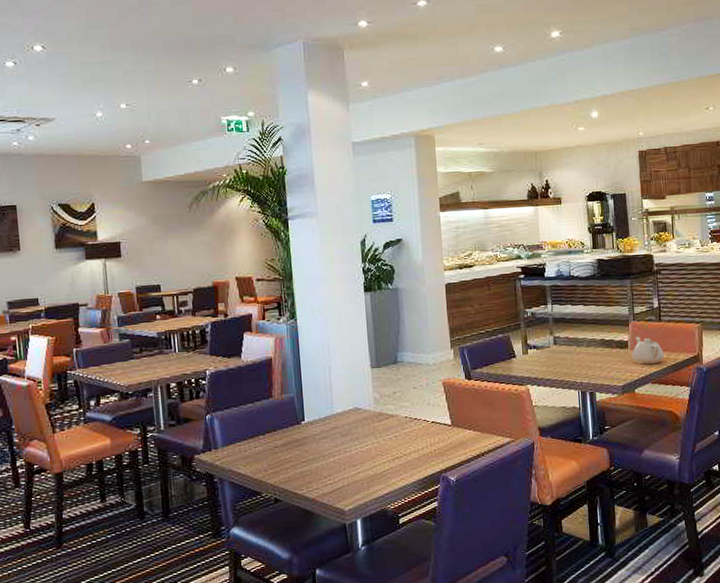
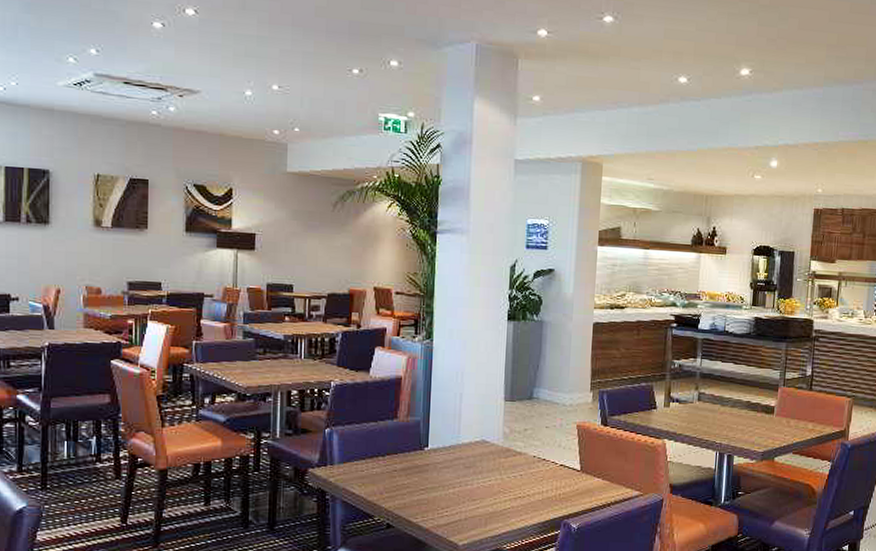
teapot: present [631,336,665,365] -> none [775,402,810,434]

